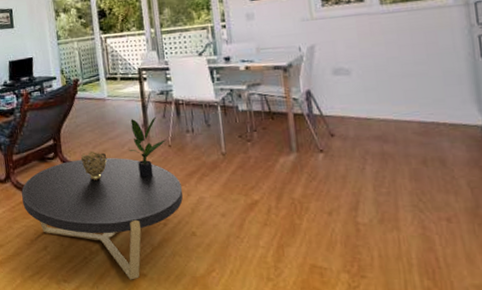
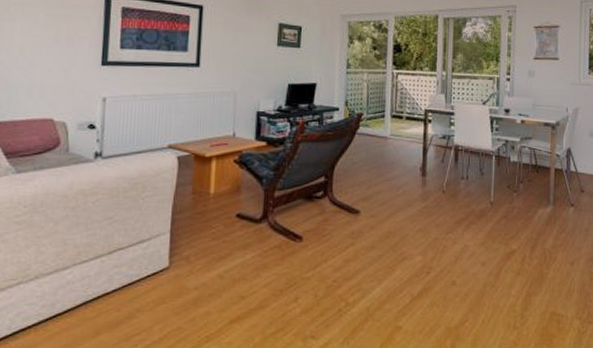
coffee table: present [21,157,184,280] -> none [278,199,450,333]
decorative bowl: present [80,152,108,180] -> none [351,193,380,224]
potted plant: present [129,116,167,177] -> none [403,160,442,223]

